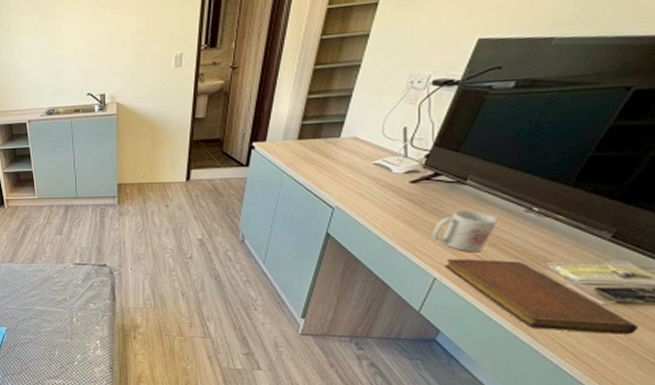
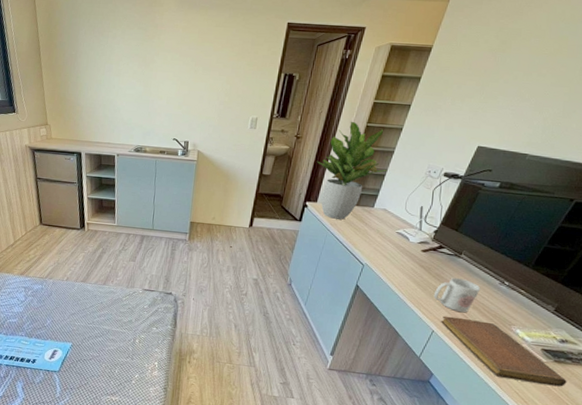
potted plant: none [260,36,354,158] -> present [316,121,388,220]

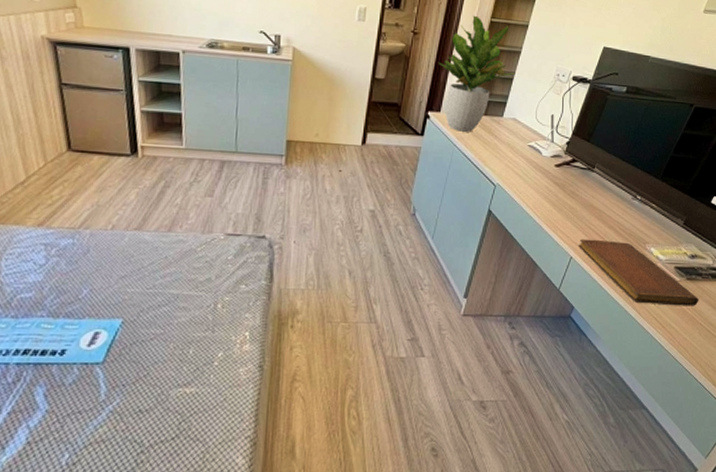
mug: present [433,277,481,313] -> none [569,194,615,234]

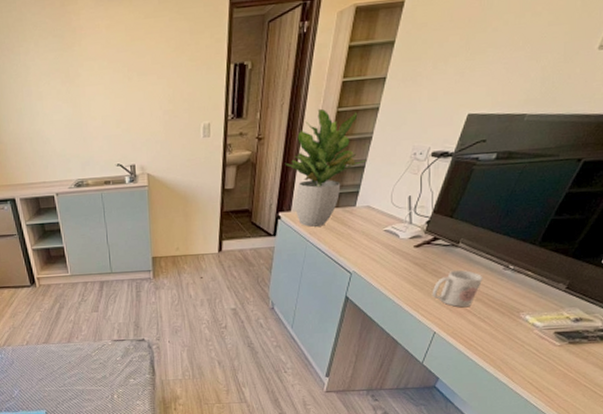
mug: none [569,194,615,234] -> present [432,269,483,308]
notebook: present [579,239,699,306] -> none [443,312,584,370]

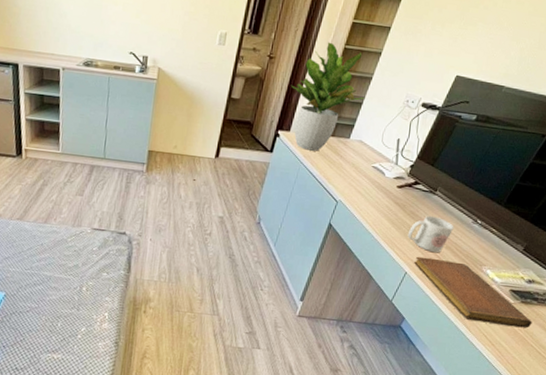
notebook: none [443,312,584,370] -> present [414,256,532,329]

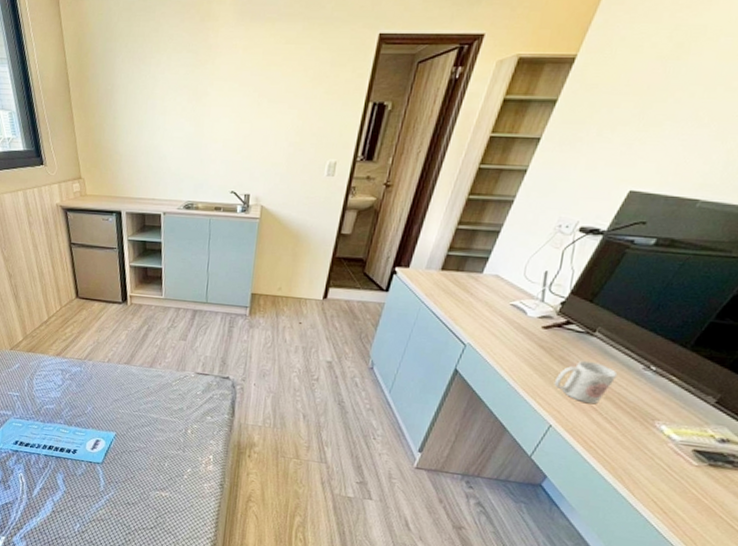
potted plant: present [290,41,365,151] -> none [410,162,504,289]
notebook: present [414,256,532,329] -> none [562,407,724,497]

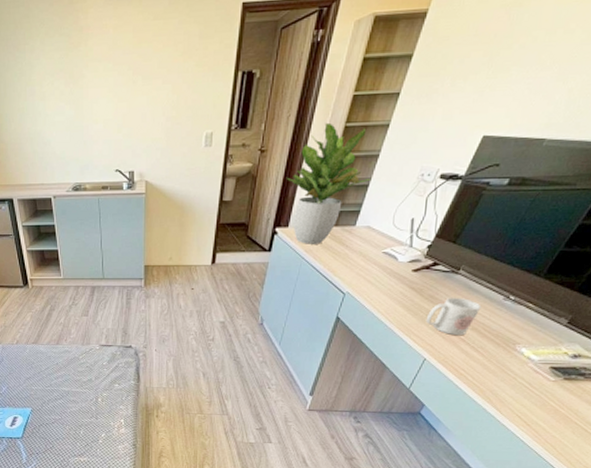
potted plant: none [410,162,504,289] -> present [286,122,372,244]

